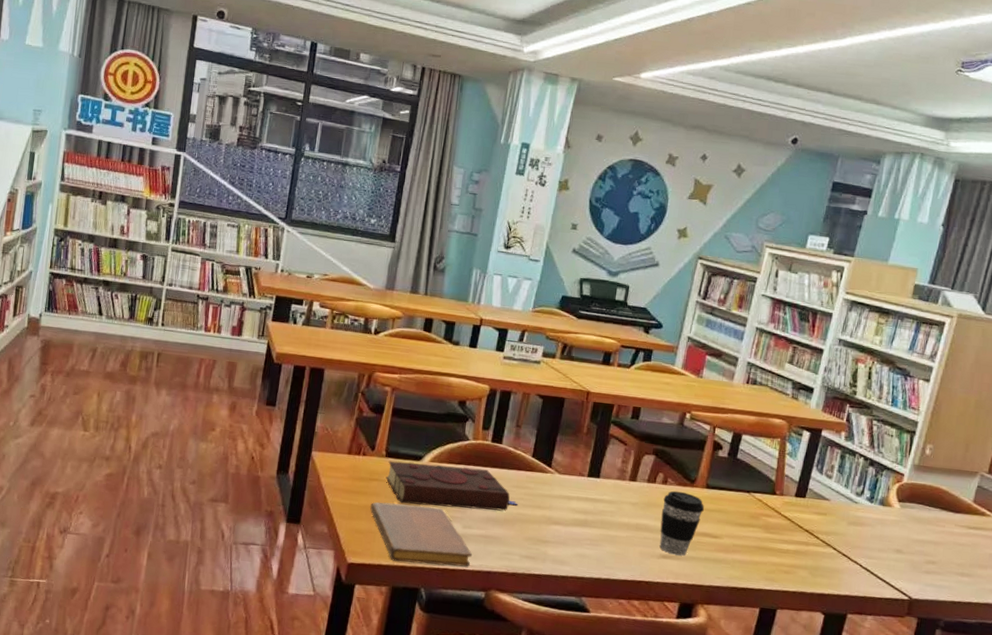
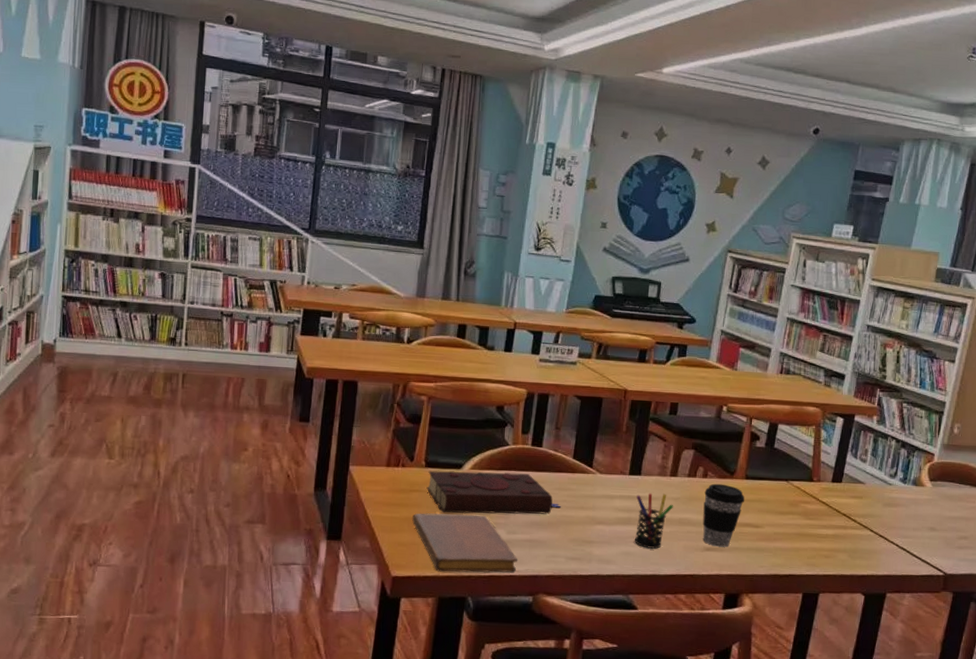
pen holder: none [589,496,632,553] -> present [634,493,674,549]

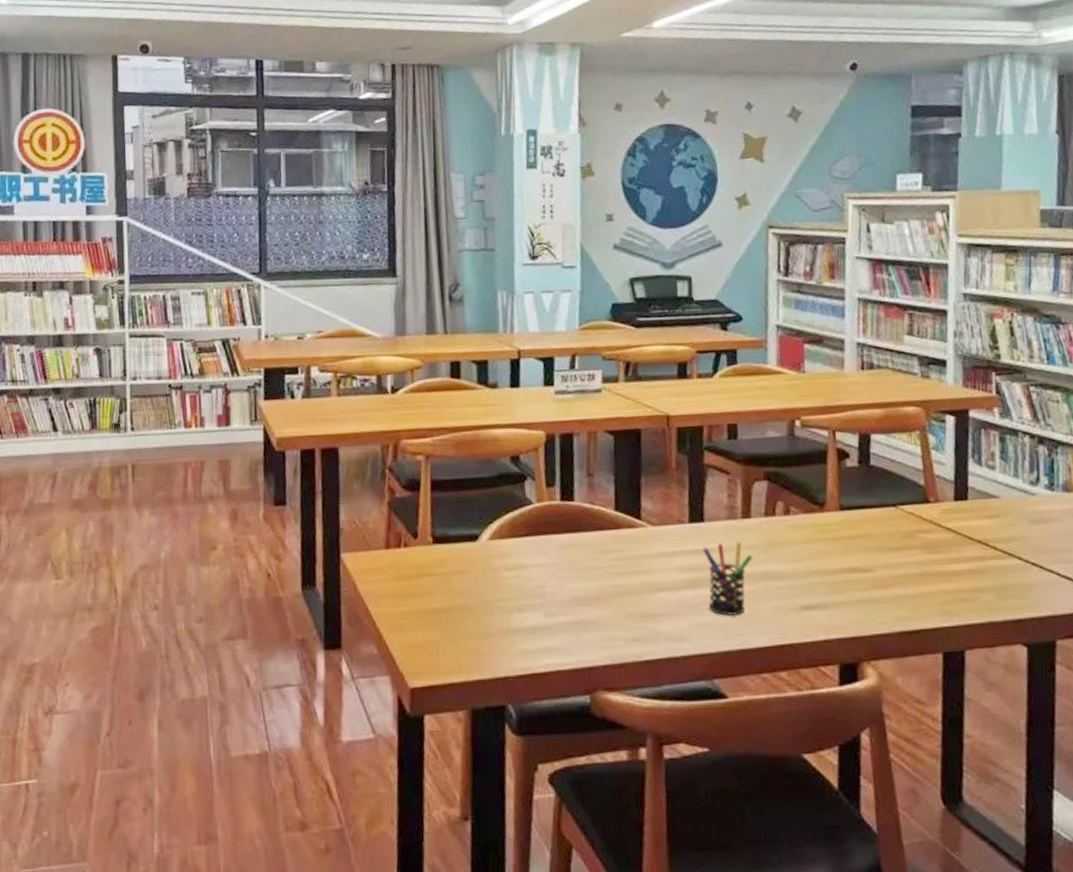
notebook: present [412,513,518,573] -> none [425,596,565,676]
book: present [426,471,561,514] -> none [437,537,609,599]
coffee cup: present [702,483,744,547] -> none [789,520,844,603]

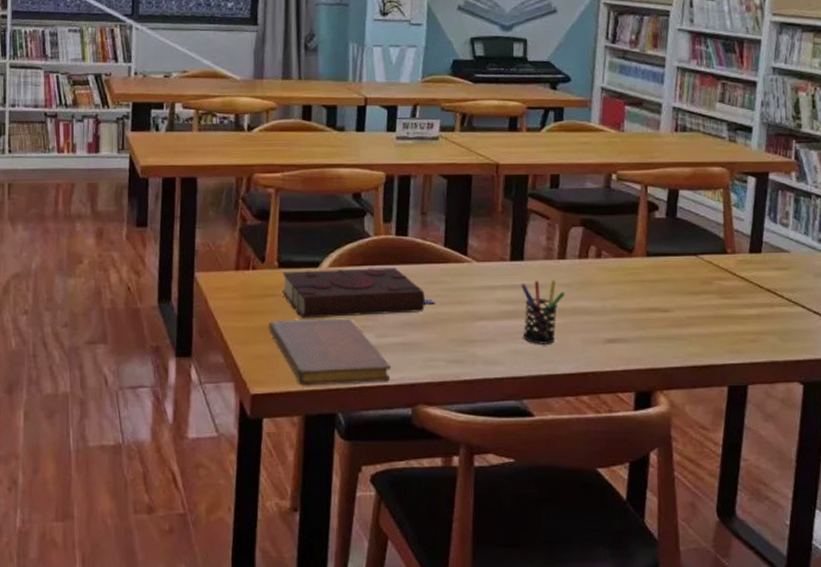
notebook: none [425,596,565,676] -> present [269,318,392,386]
book: none [437,537,609,599] -> present [281,268,435,318]

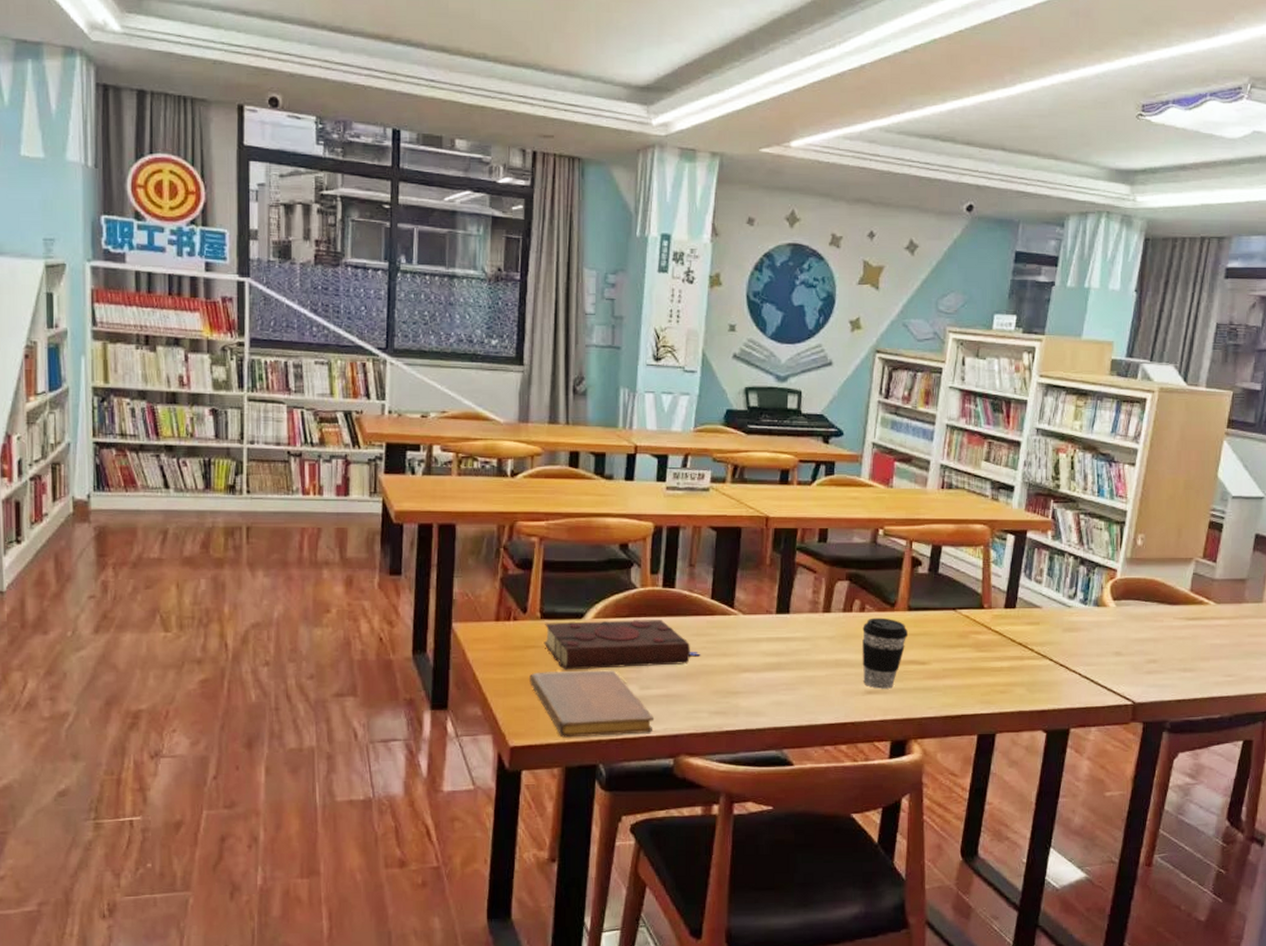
pen holder: present [521,280,566,344] -> none [786,633,829,696]
coffee cup: none [600,264,647,337] -> present [862,617,908,689]

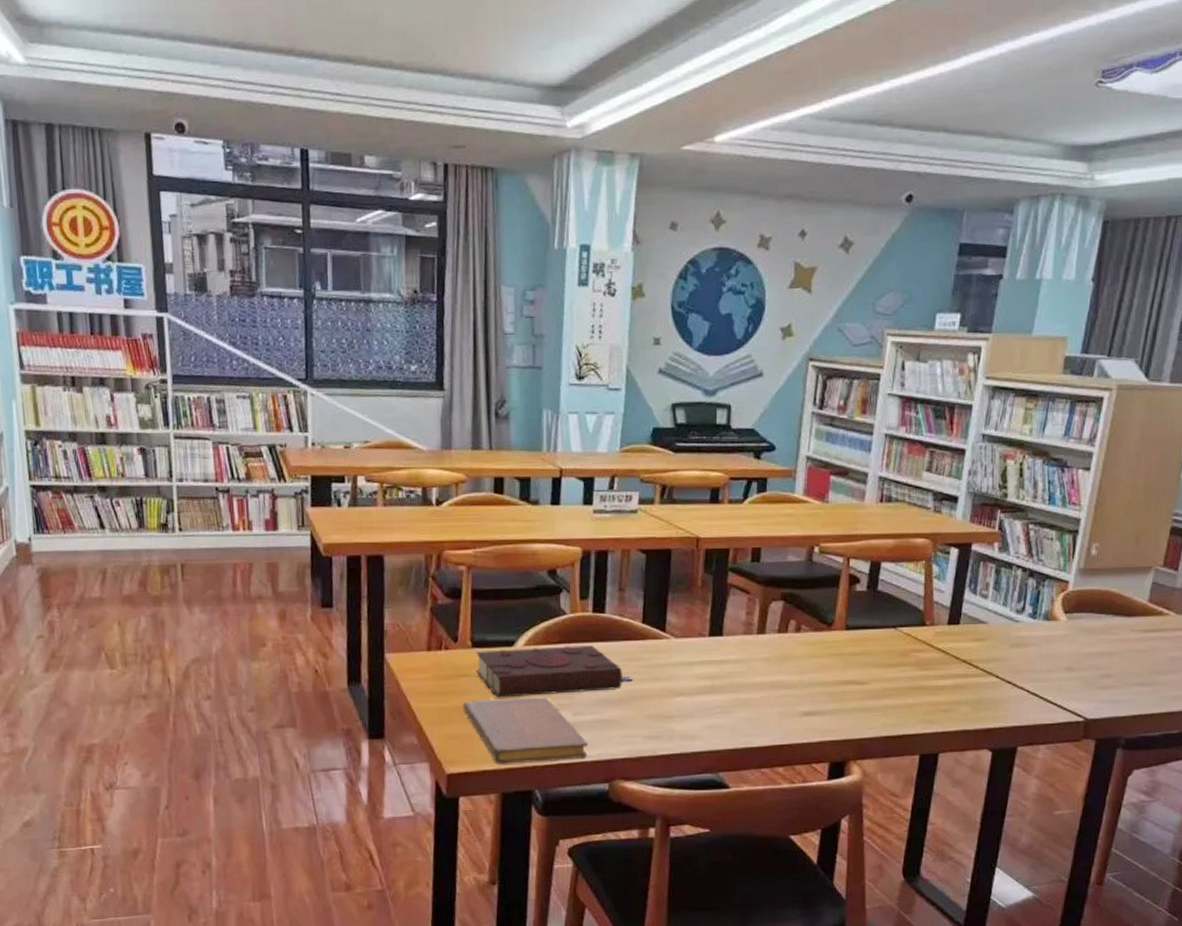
coffee cup: present [862,617,908,689] -> none [798,637,846,710]

